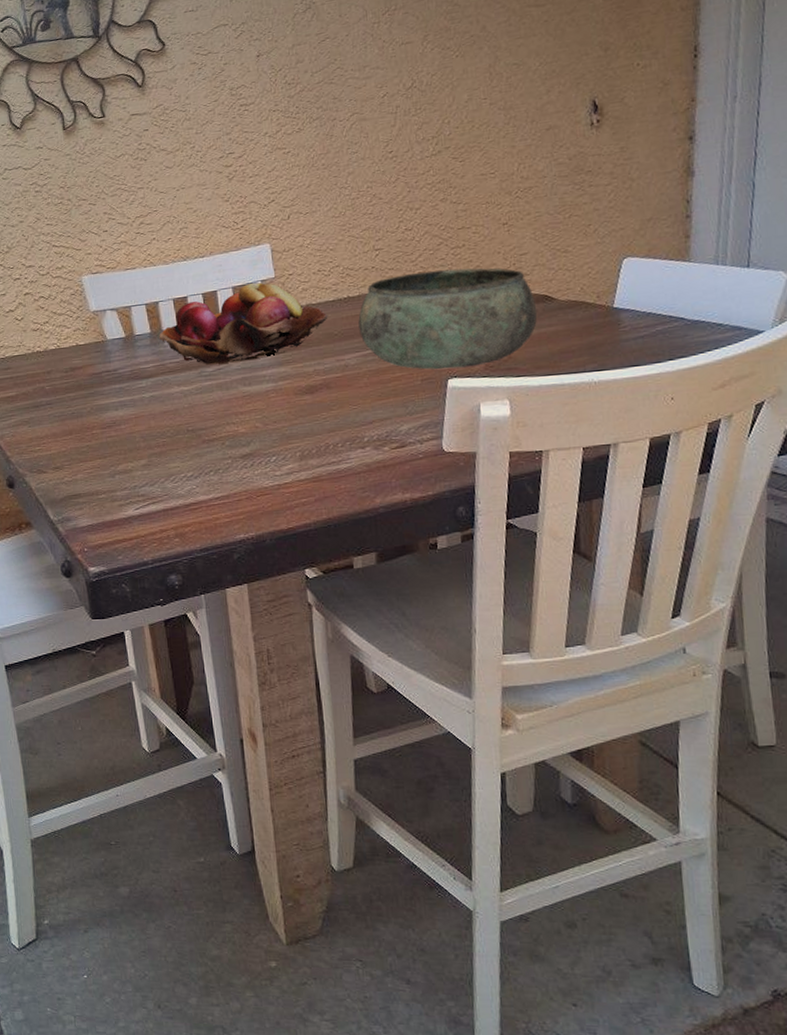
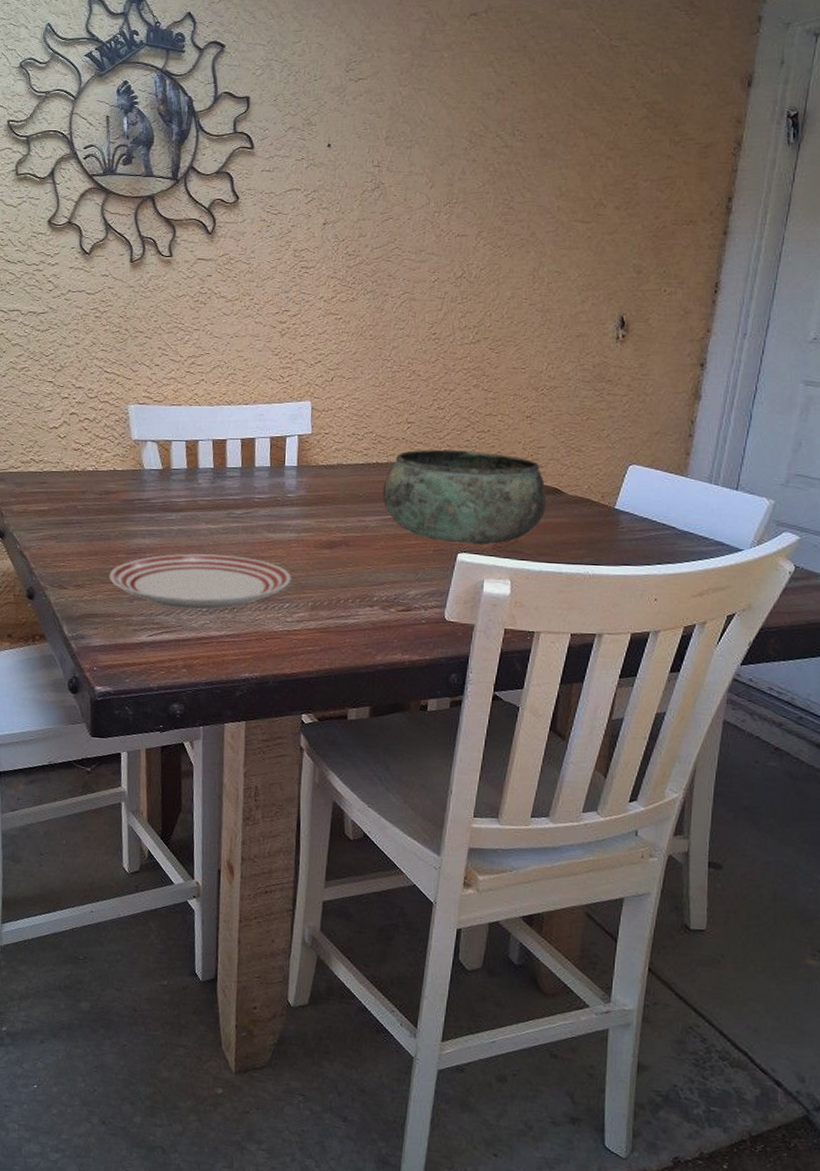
dinner plate: none [86,414,275,478] -> present [109,553,291,610]
fruit basket: present [159,282,328,365] -> none [194,435,356,509]

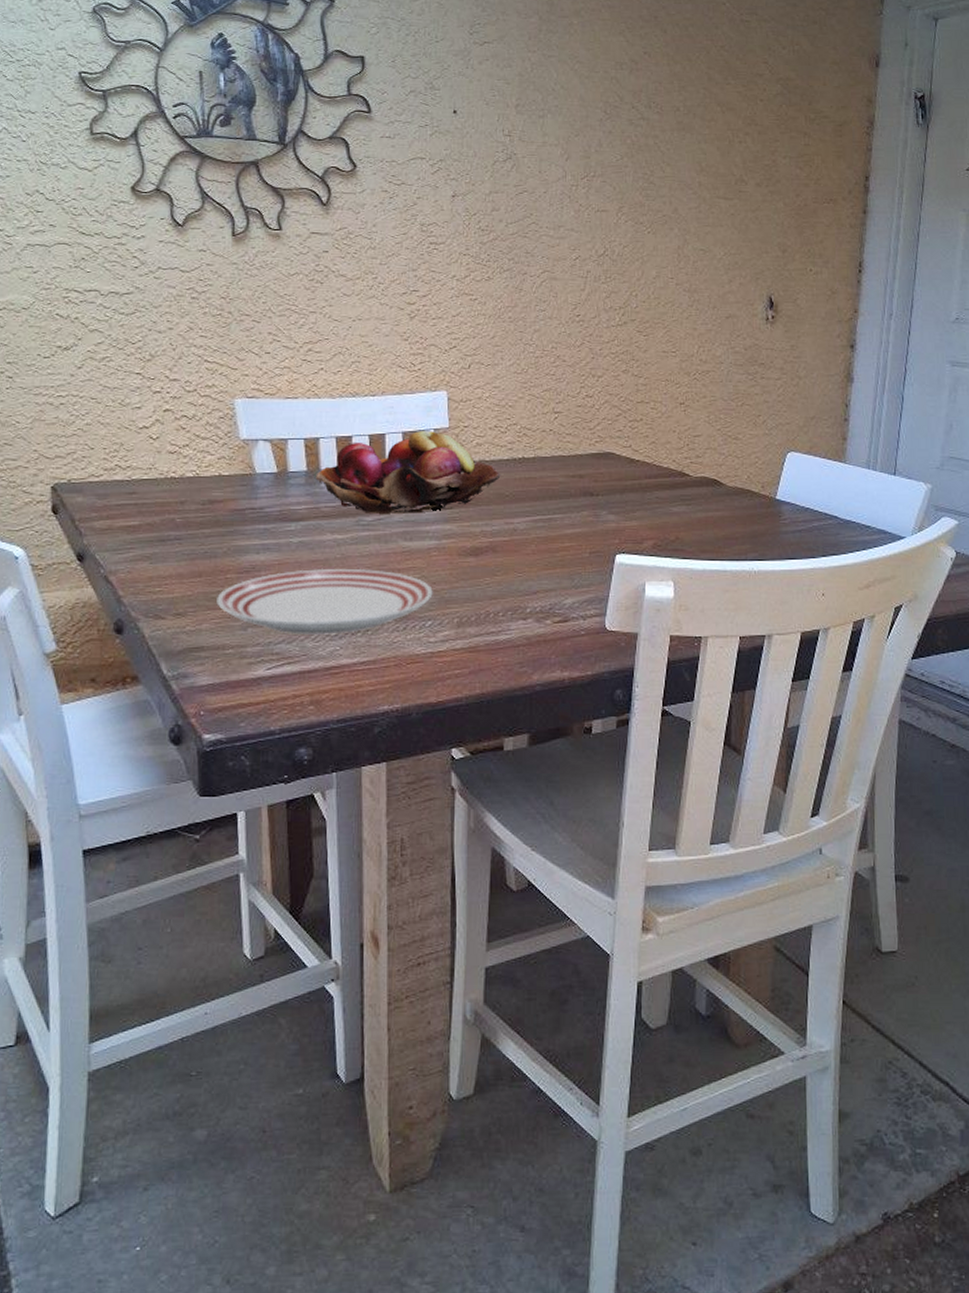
fruit basket: none [194,435,356,509] -> present [315,430,501,514]
bowl: present [383,450,547,545] -> none [531,442,706,544]

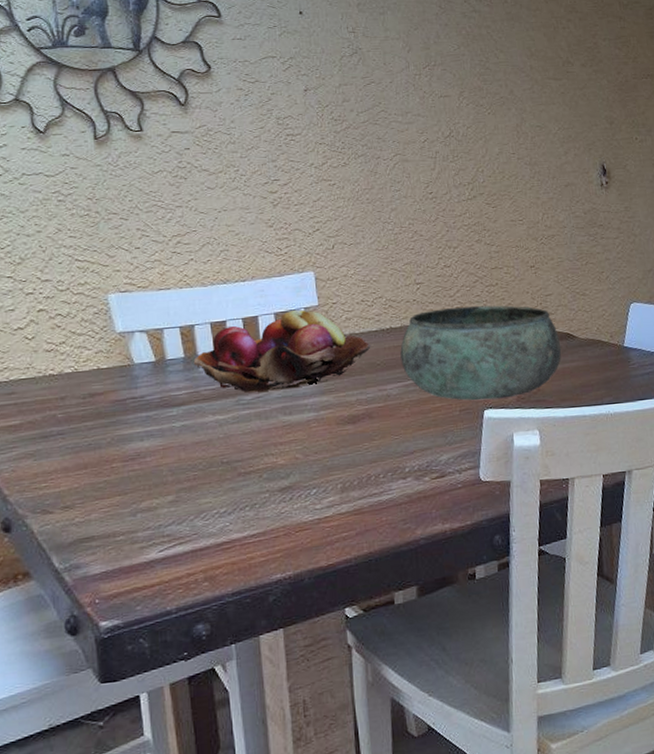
dinner plate: present [217,568,433,635] -> none [104,445,316,515]
bowl: none [531,442,706,544] -> present [400,305,562,401]

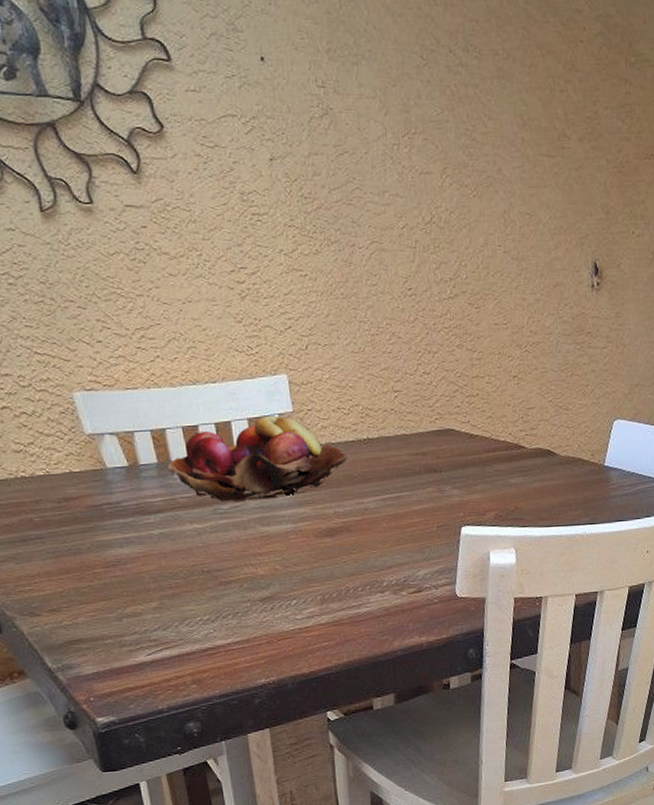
bowl: present [400,305,562,401] -> none [377,417,541,517]

